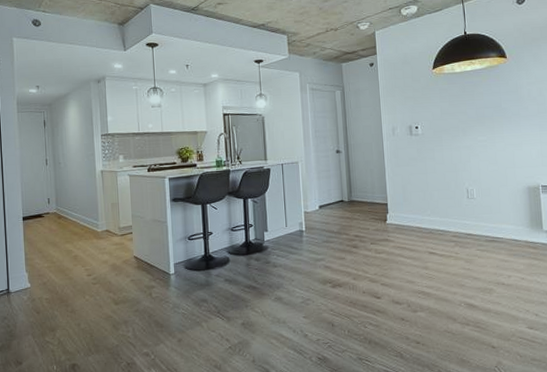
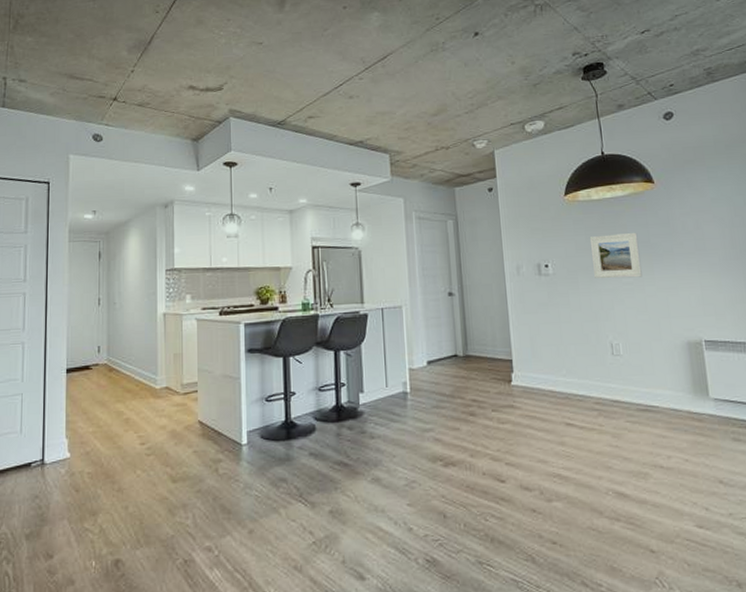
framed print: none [452,99,494,137] -> present [589,232,642,279]

